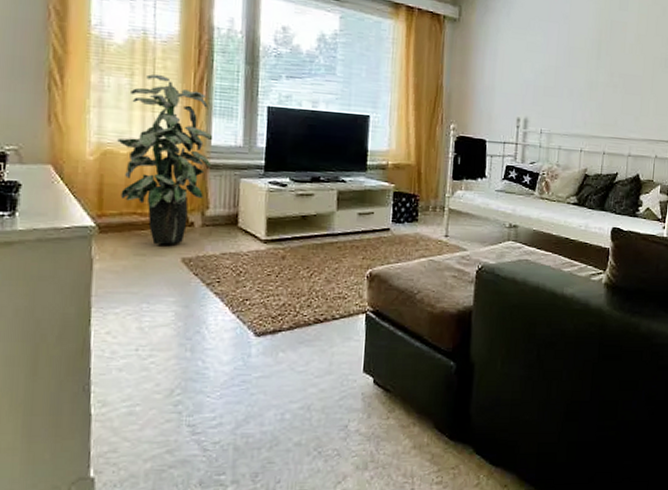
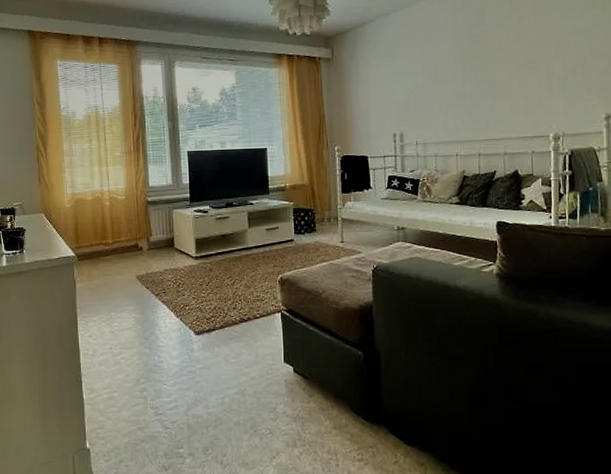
indoor plant: present [116,74,213,245] -> none [84,138,151,267]

